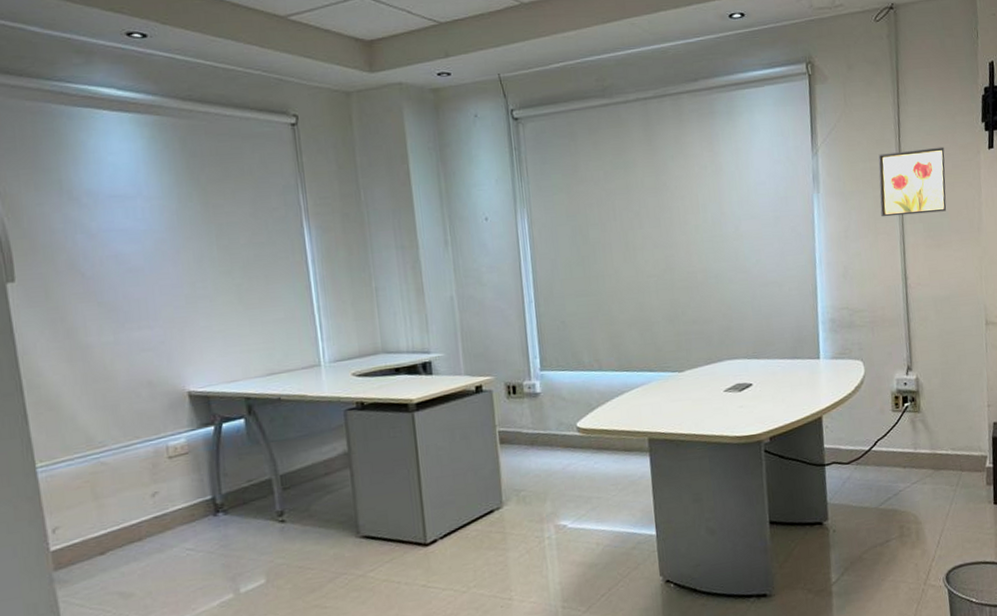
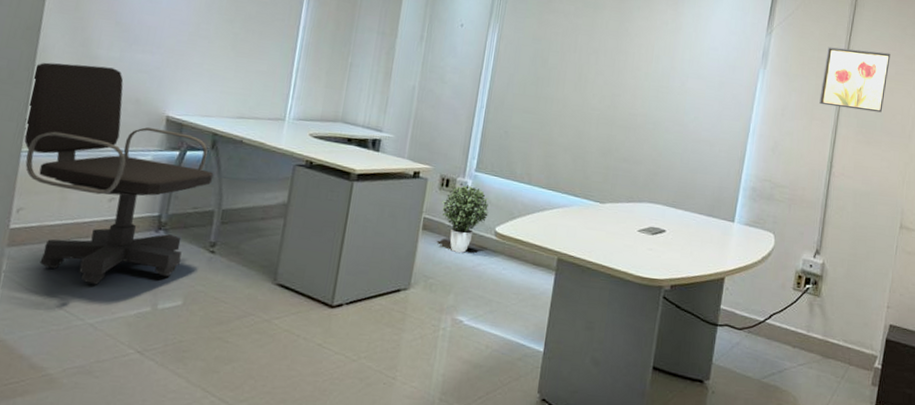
office chair: none [19,354,260,587] -> present [24,62,214,285]
potted plant: none [512,386,566,459] -> present [441,185,489,253]

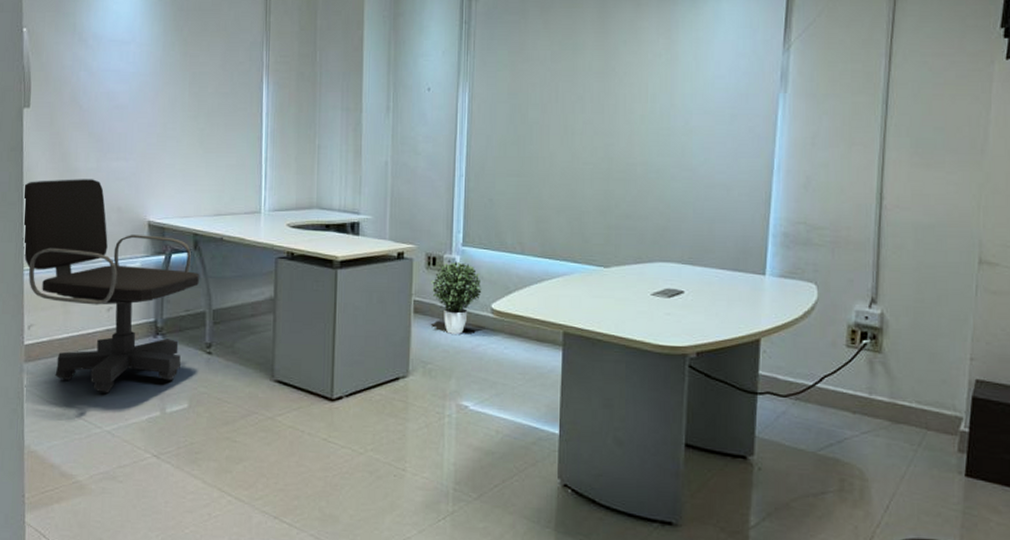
wall art: present [819,46,891,113] -> none [858,52,948,127]

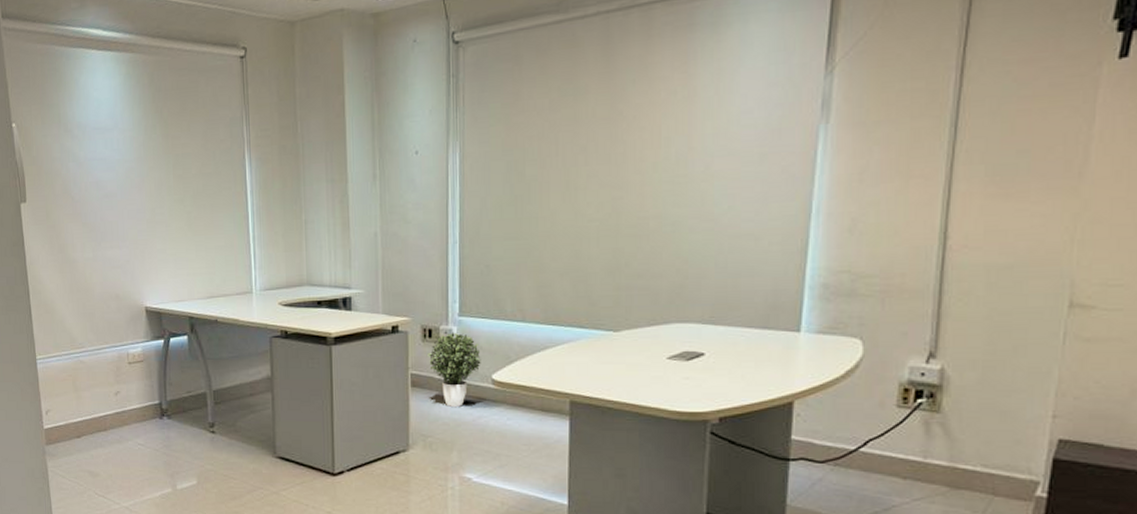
office chair: present [22,179,200,394] -> none [27,268,199,472]

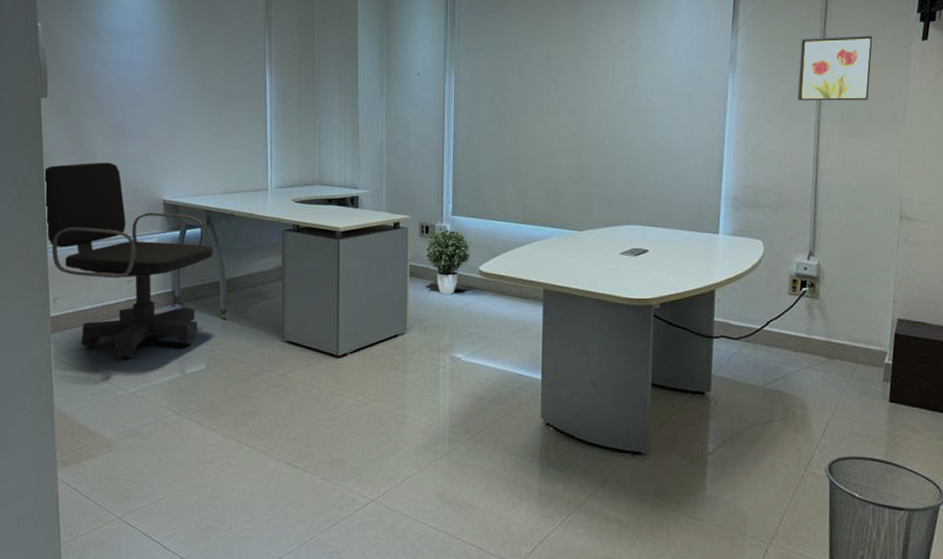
office chair: none [27,268,199,472] -> present [43,162,213,358]
wall art: none [919,57,1039,156] -> present [797,35,873,101]

